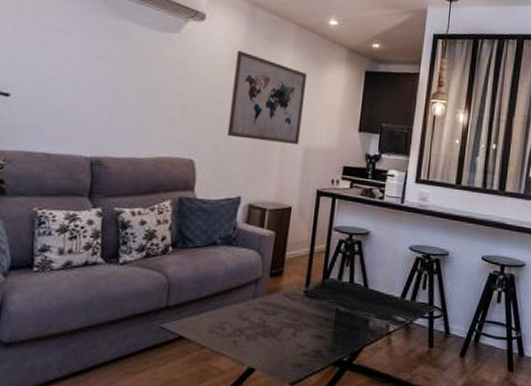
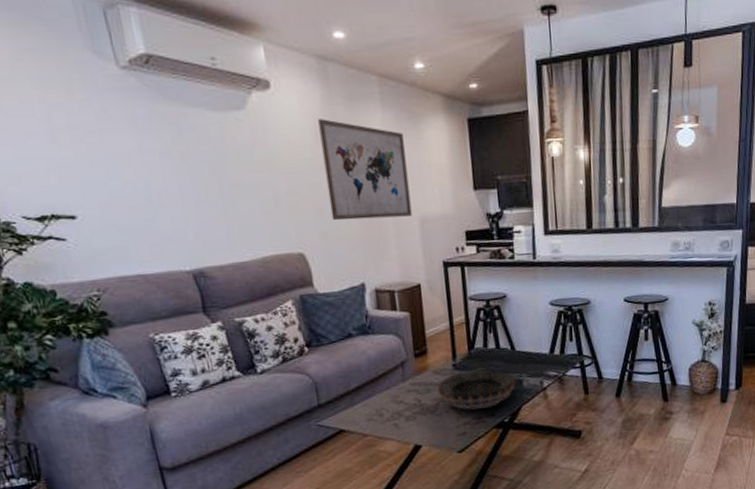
decorative bowl: none [283,299,362,342] -> present [437,369,515,410]

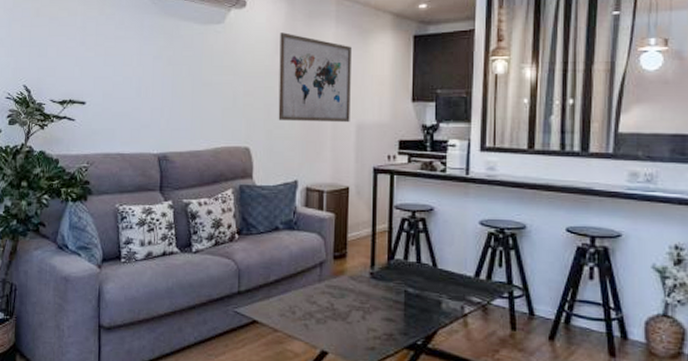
decorative bowl: present [437,369,515,410] -> none [351,281,433,325]

